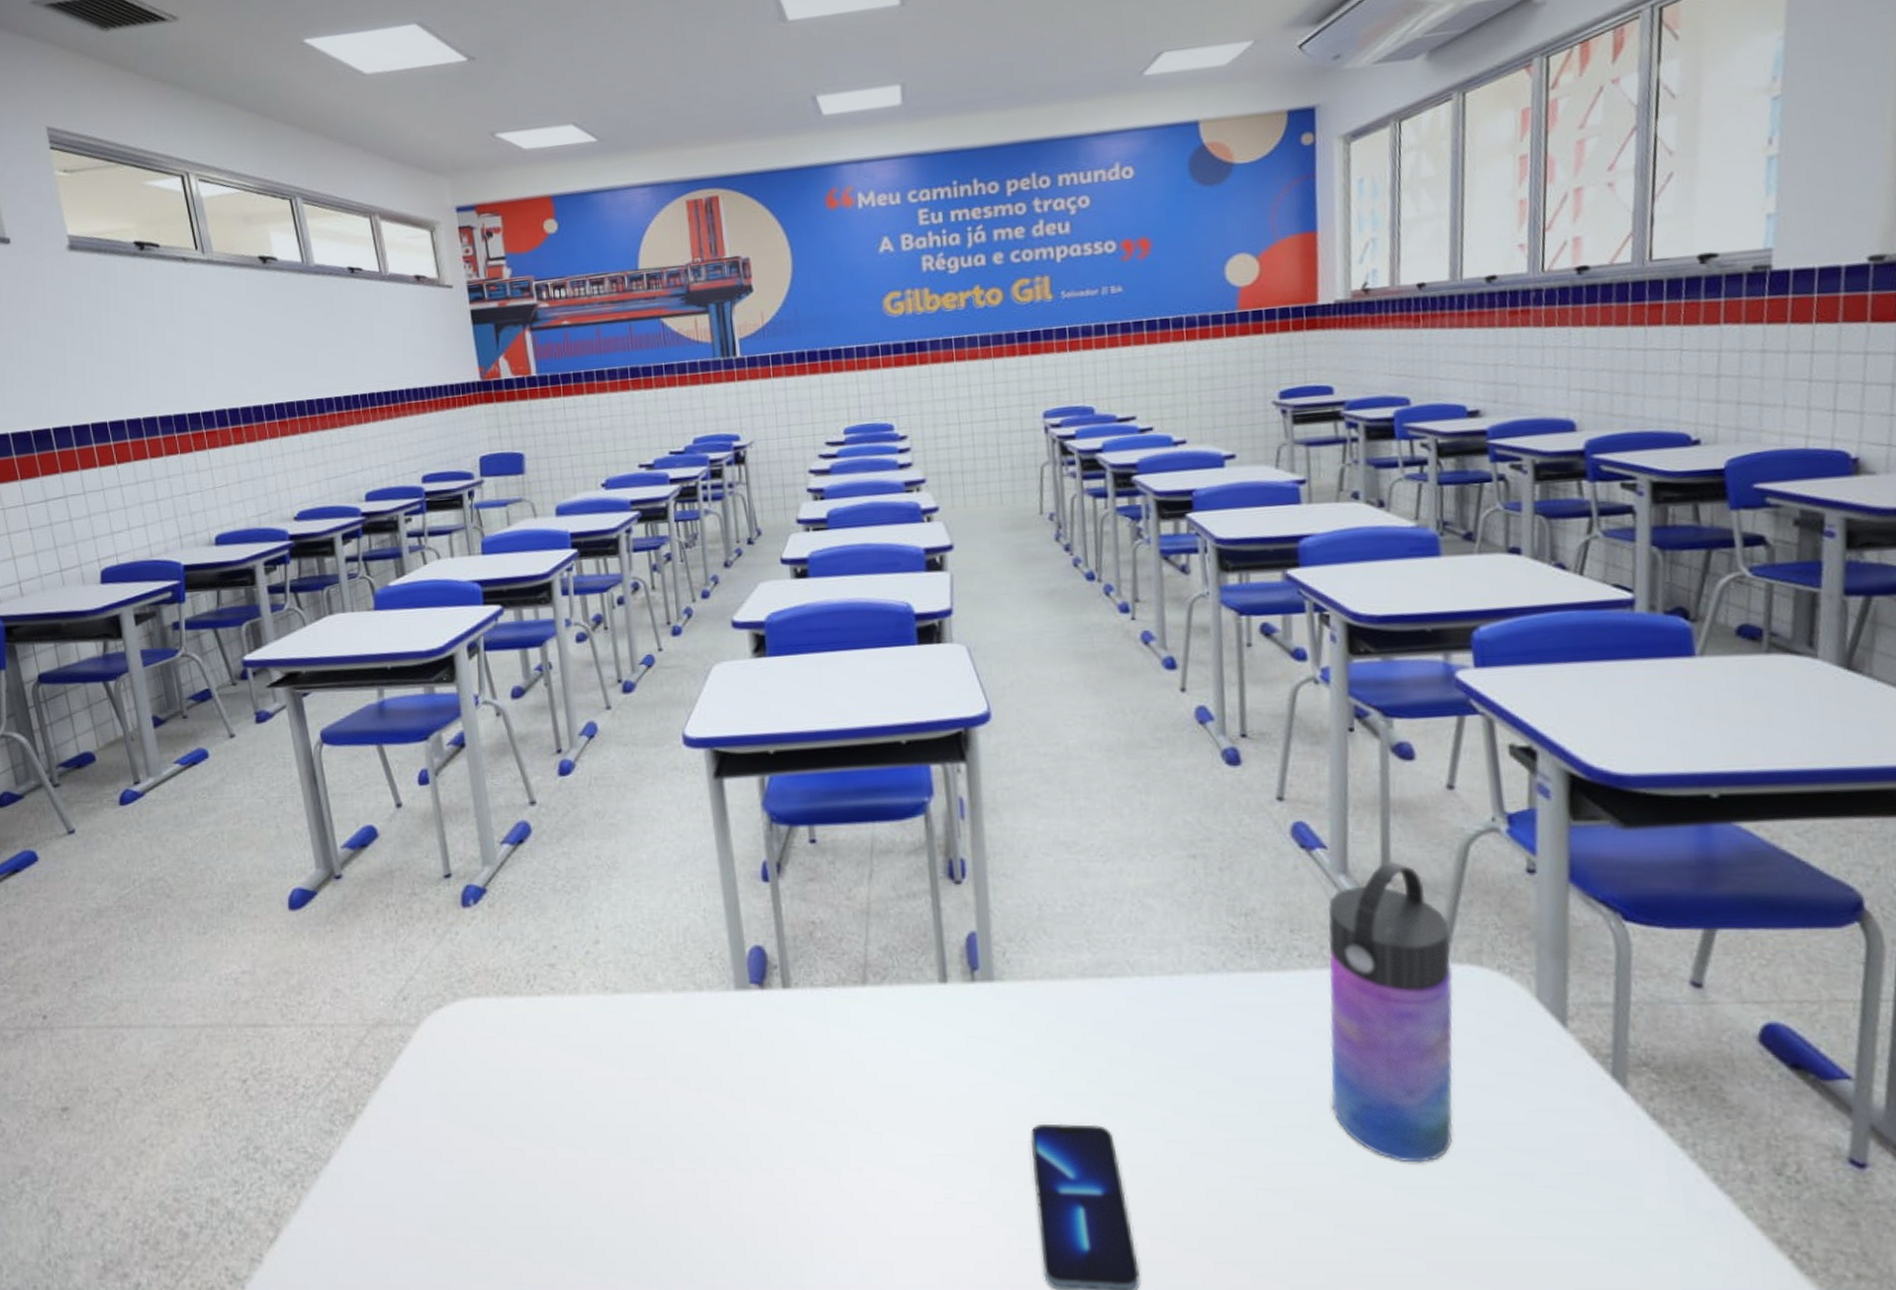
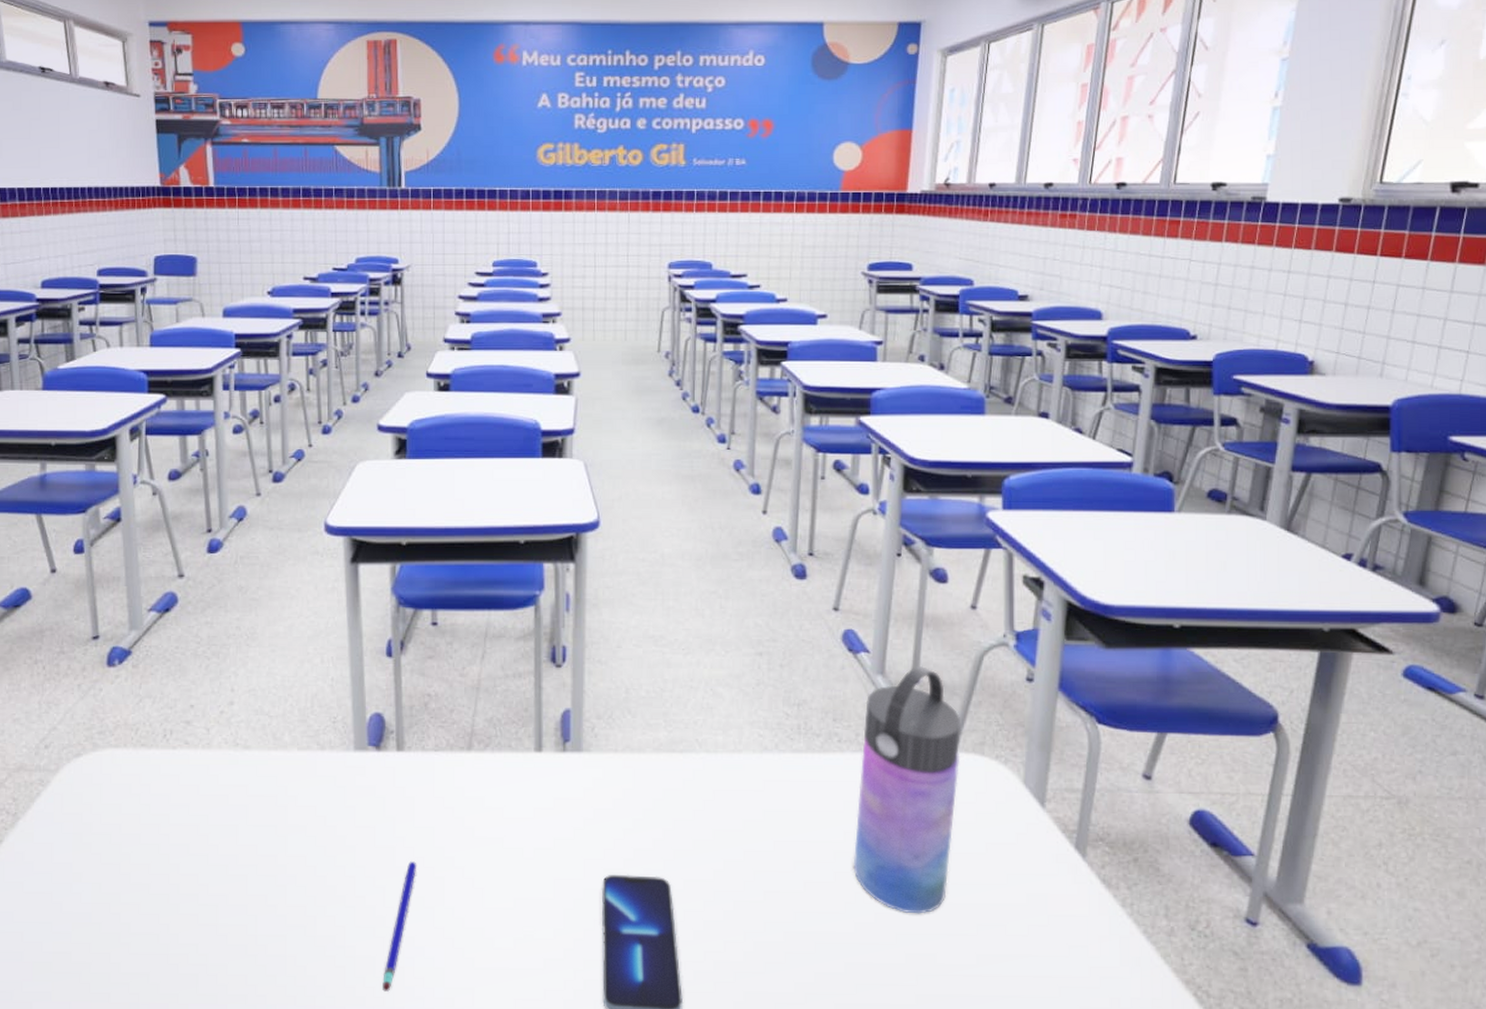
pen: none [788,1115,816,1267] -> present [383,861,417,992]

